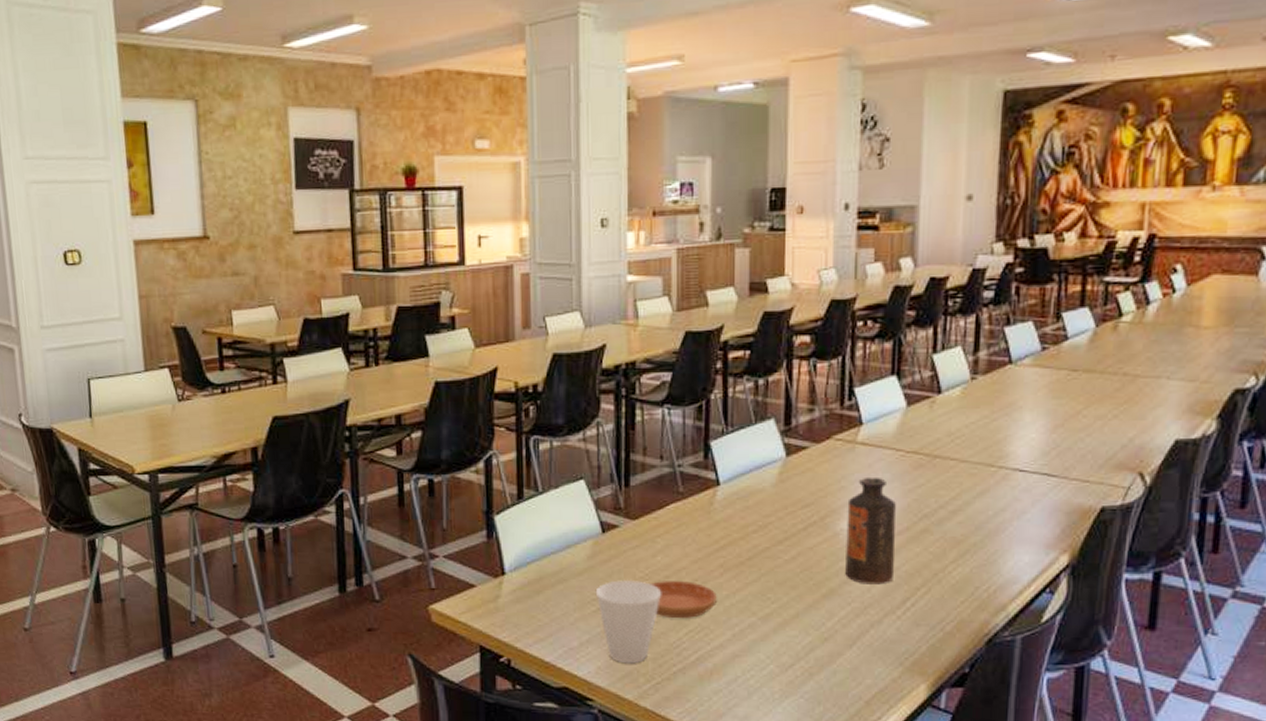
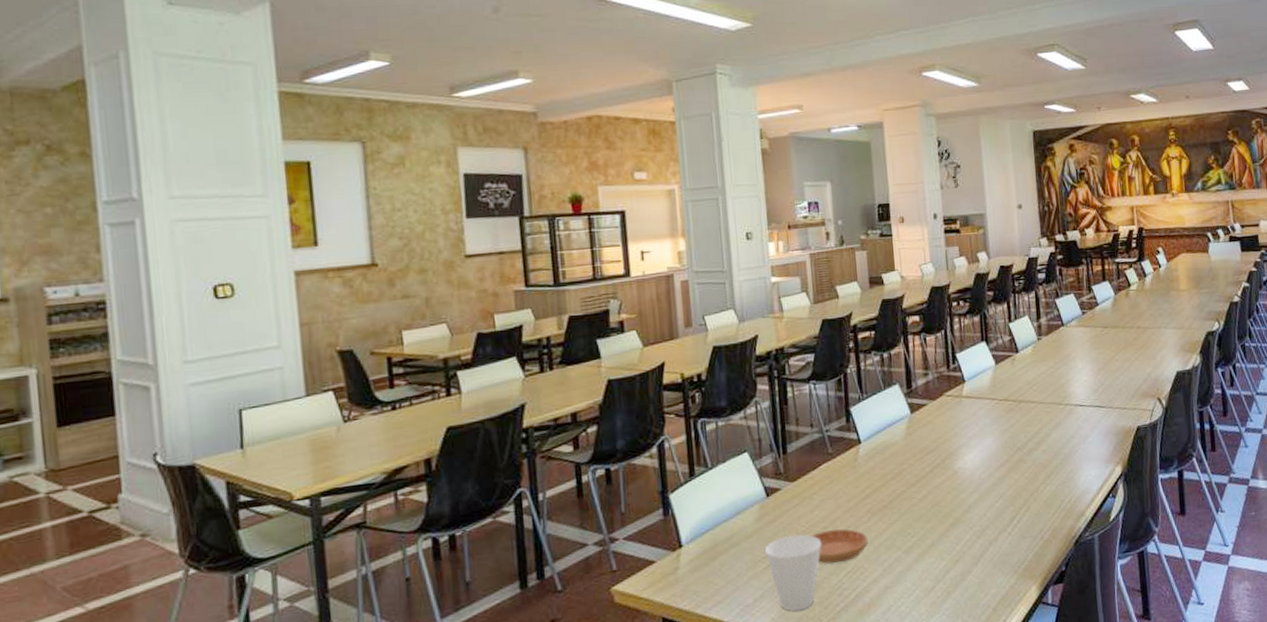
bottle: present [845,476,896,585] -> none [961,422,1002,511]

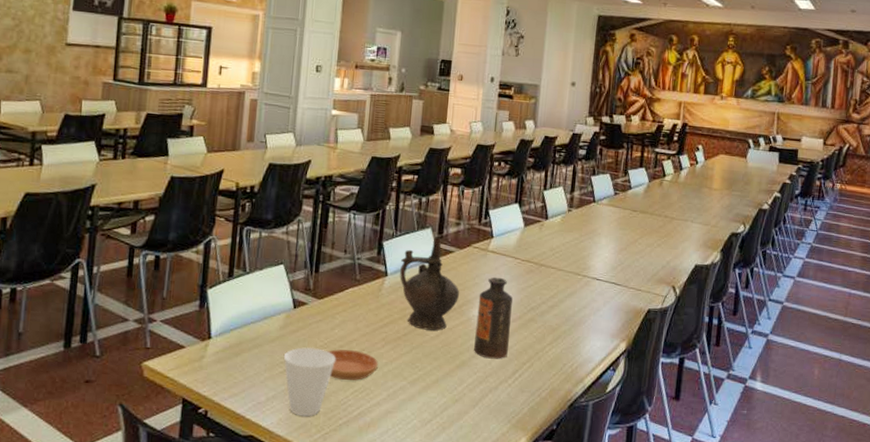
ceremonial vessel: none [873,392,940,493] -> present [400,237,459,331]
bottle: none [961,422,1002,511] -> present [474,277,513,359]

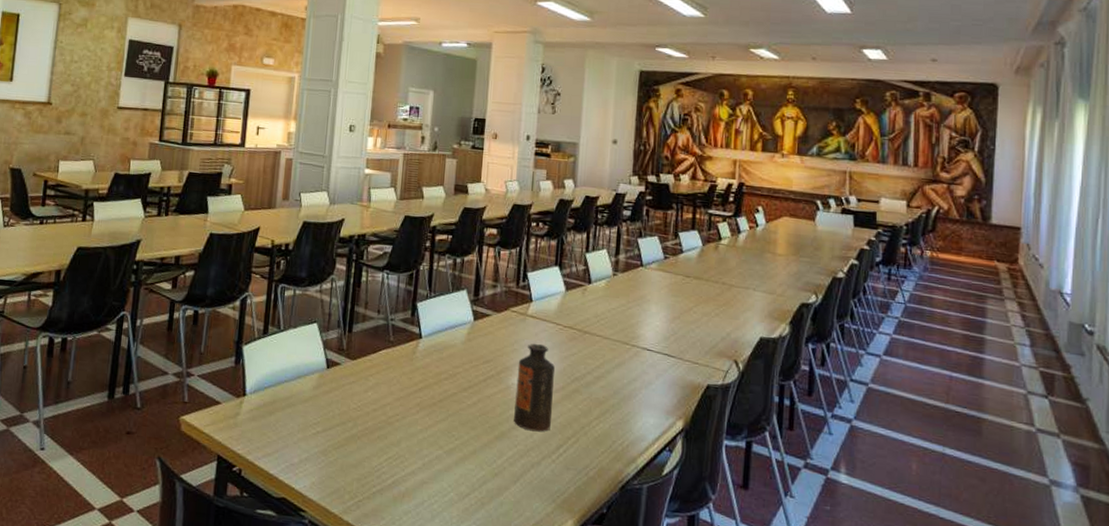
cup: present [283,347,335,417] -> none [316,409,369,482]
saucer: present [327,349,378,380] -> none [361,413,413,447]
ceremonial vessel: present [400,237,459,331] -> none [434,299,497,398]

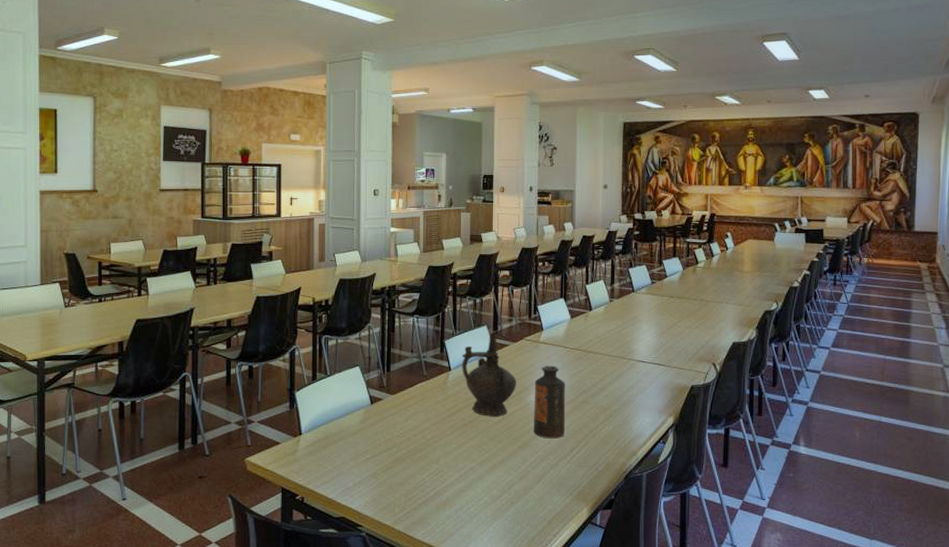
ceremonial vessel: none [434,299,497,398] -> present [462,333,516,416]

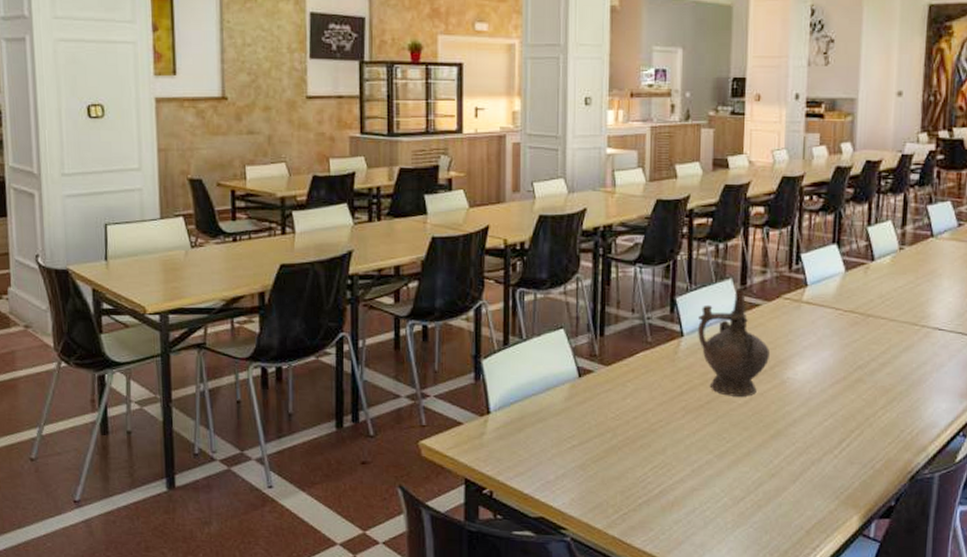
bottle: present [534,365,566,439] -> none [791,332,835,427]

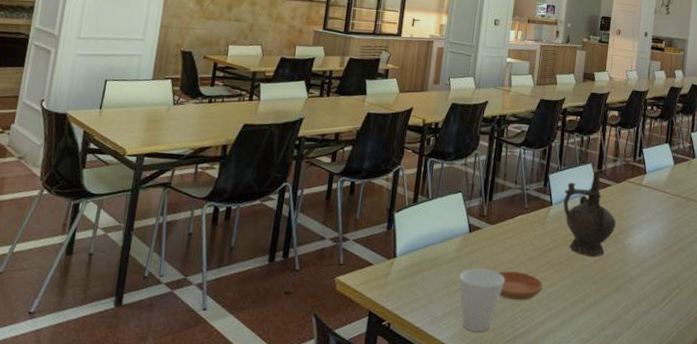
cup: none [571,419,629,496] -> present [458,268,505,332]
saucer: none [620,421,679,455] -> present [498,271,543,300]

